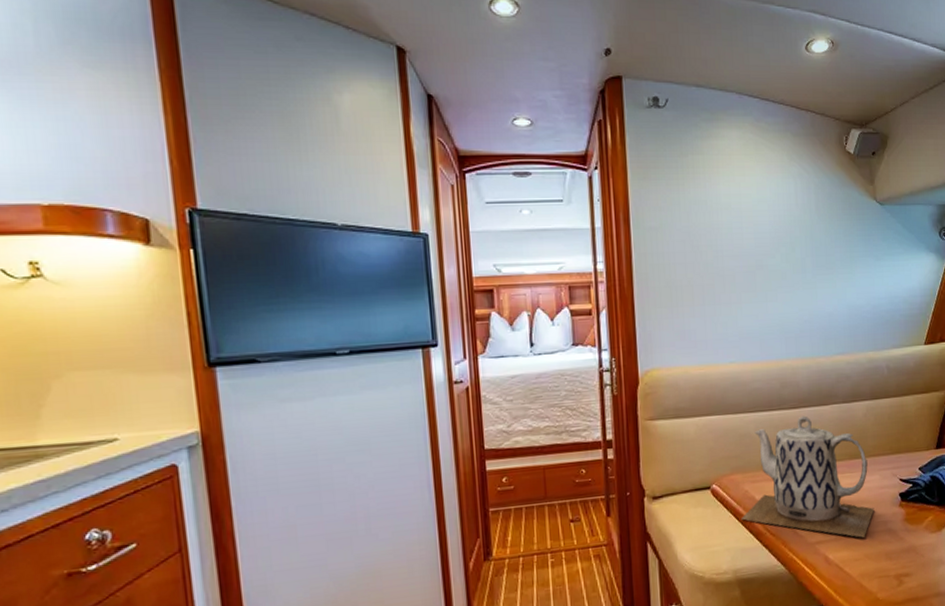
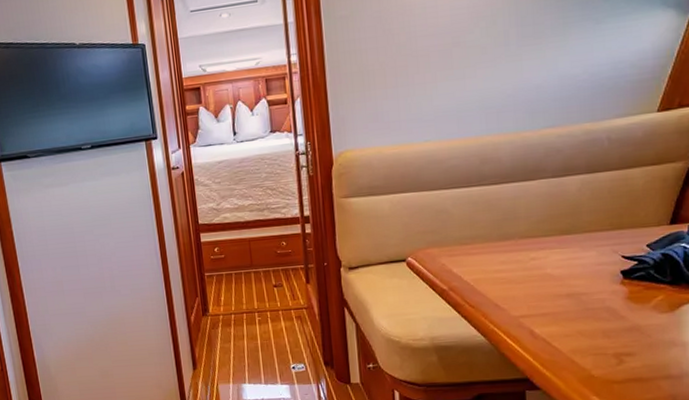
teapot: present [741,415,875,538] -> none [438,191,590,314]

